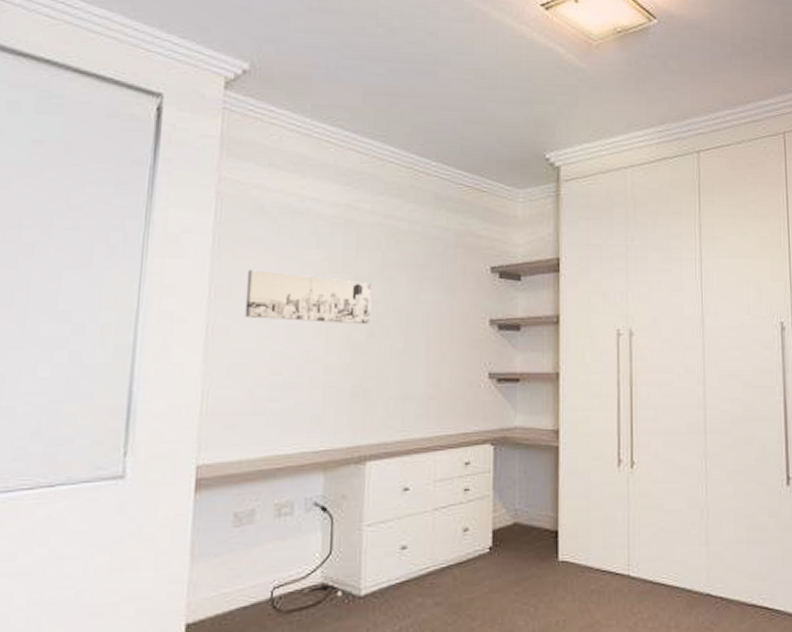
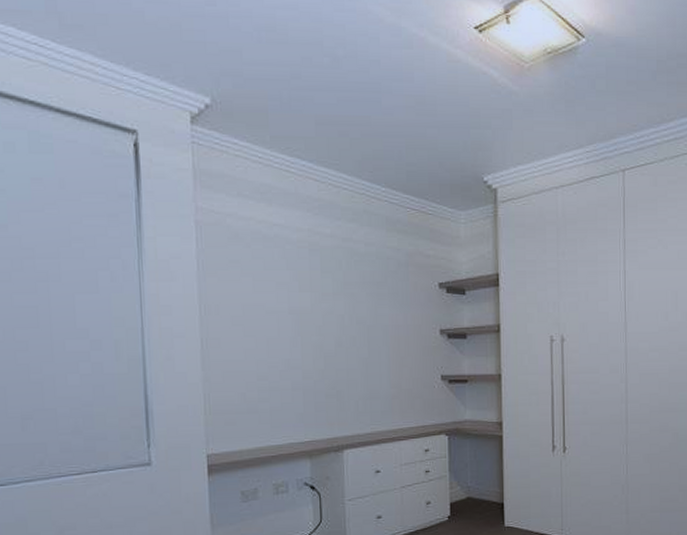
wall art: present [244,270,372,325] -> none [230,290,338,336]

